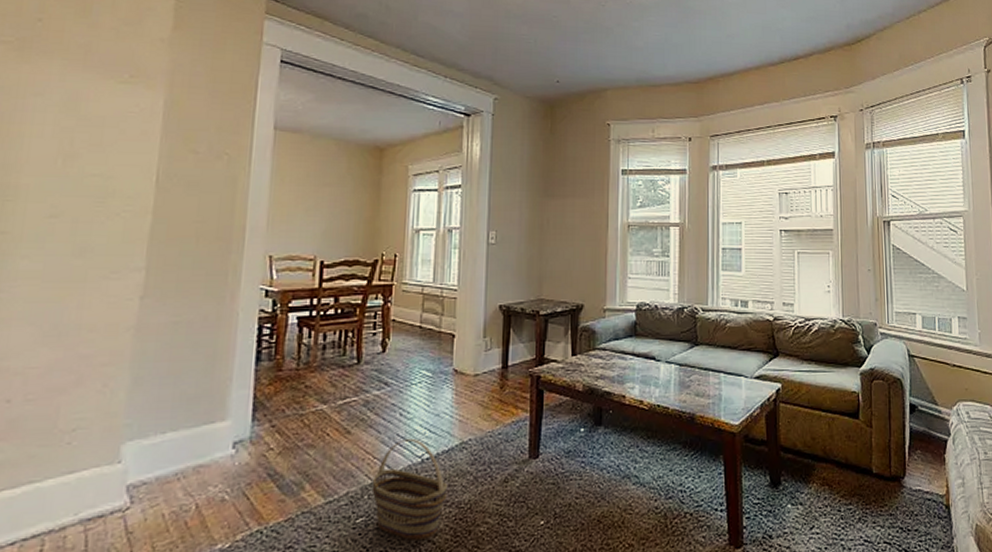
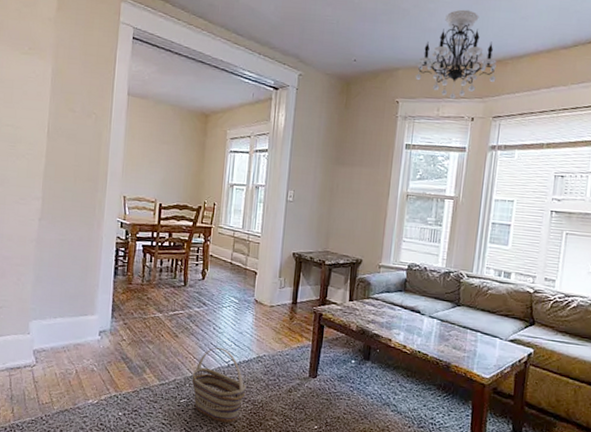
chandelier: none [625,27,709,119] -> present [415,9,497,99]

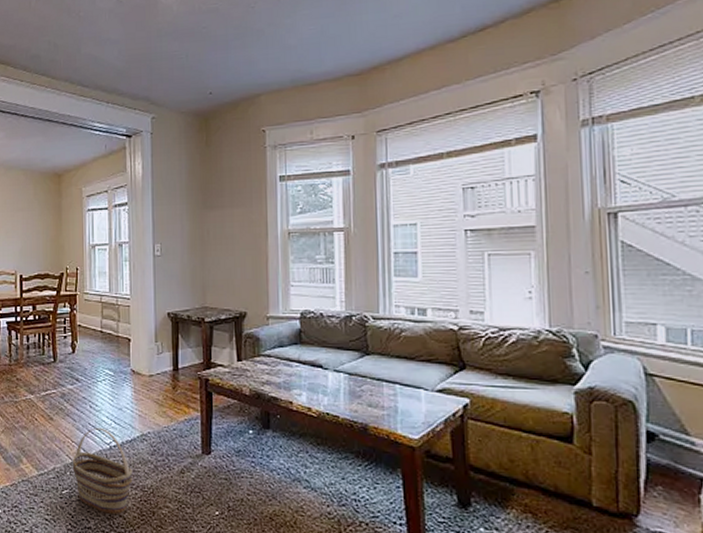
chandelier: present [415,9,497,99] -> none [280,18,374,119]

